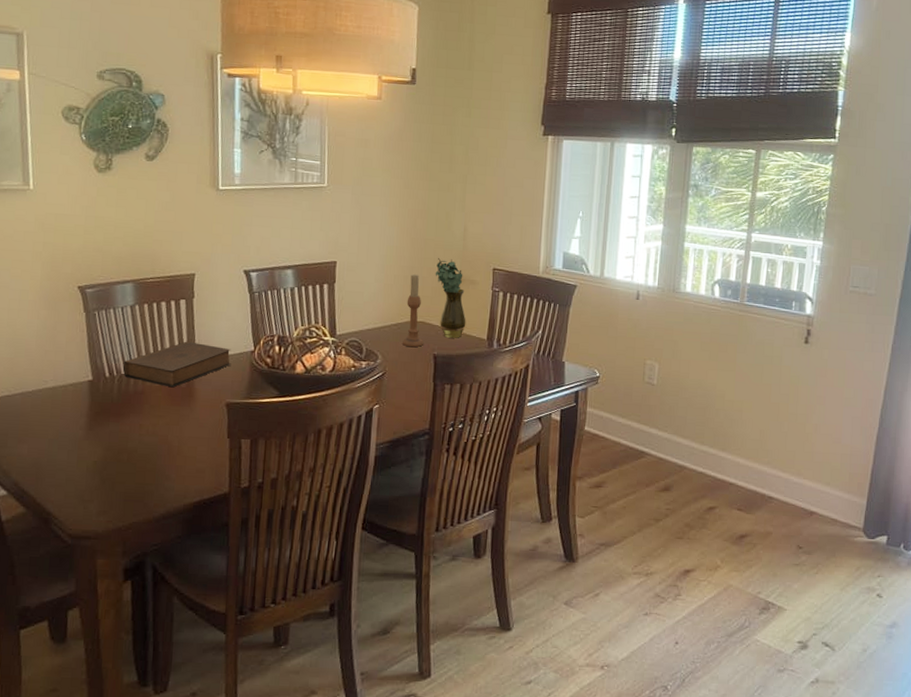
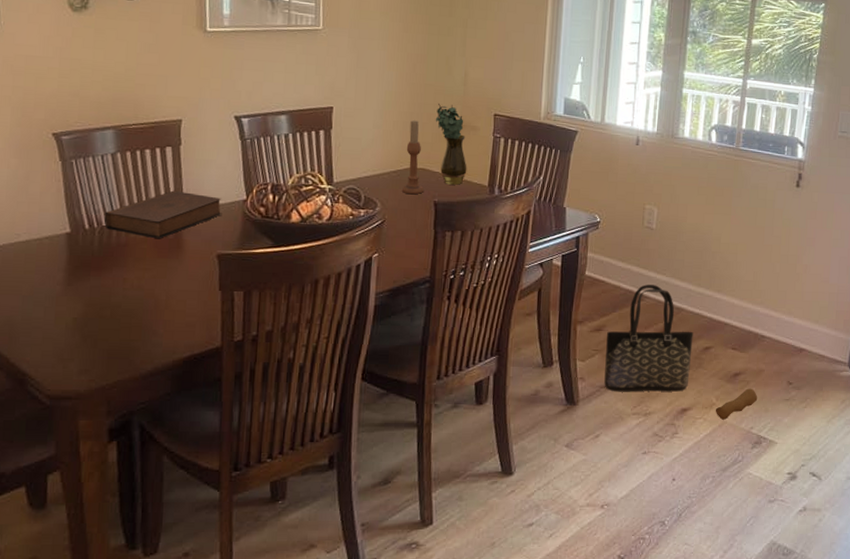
tote bag: none [604,441,697,552] -> present [604,284,693,392]
dog toy: none [720,551,765,583] -> present [715,388,758,420]

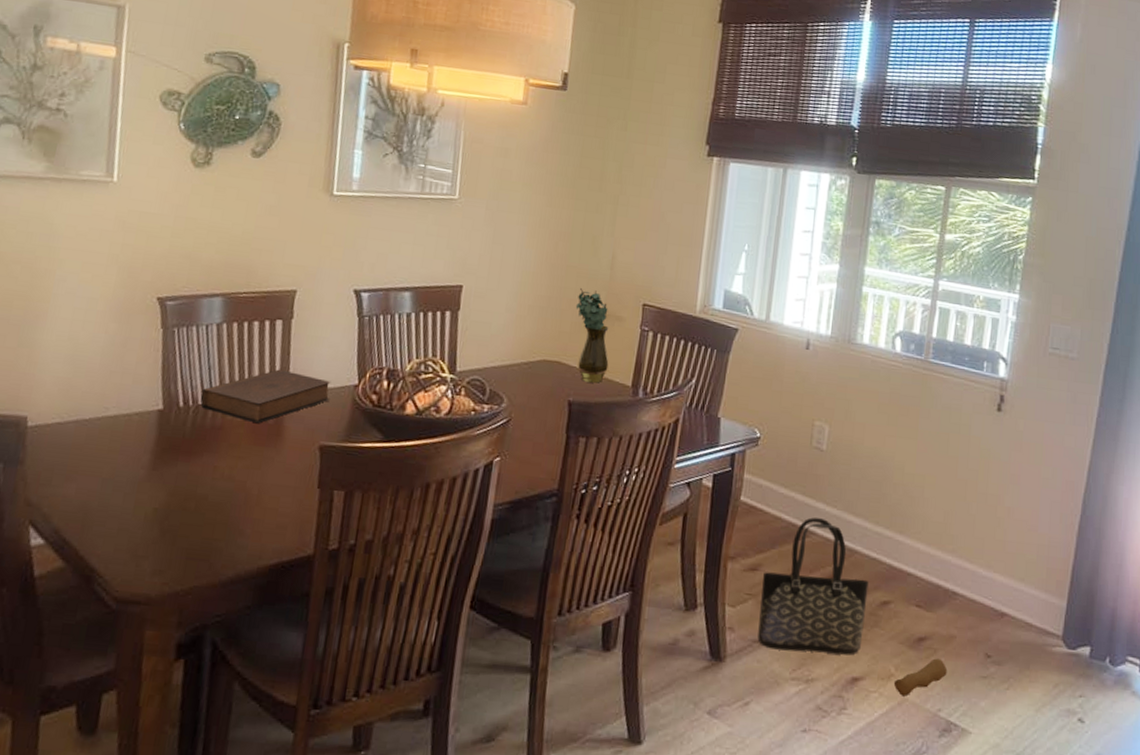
candlestick: present [402,119,423,195] -> none [533,305,558,392]

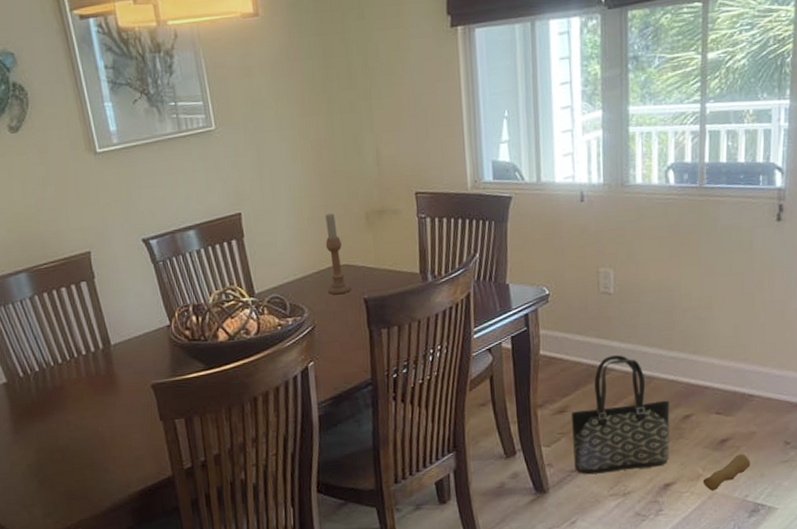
book: present [200,369,331,424] -> none [35,325,149,378]
candlestick: none [533,305,558,392] -> present [325,212,351,295]
vase: present [575,287,609,383] -> none [351,189,395,278]

